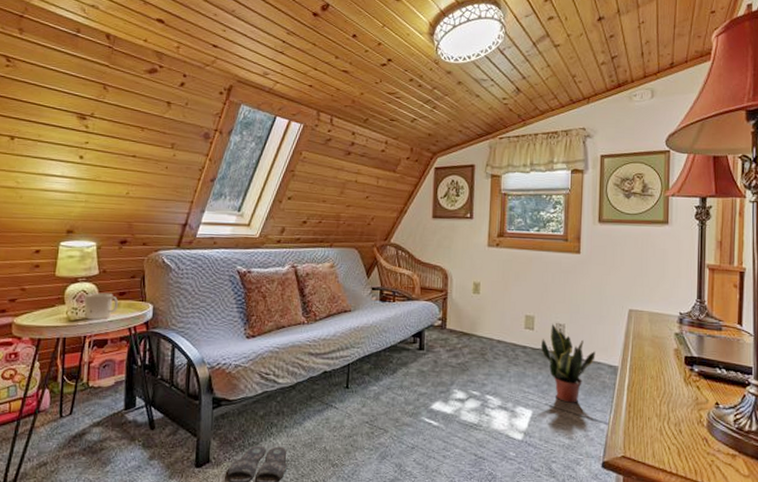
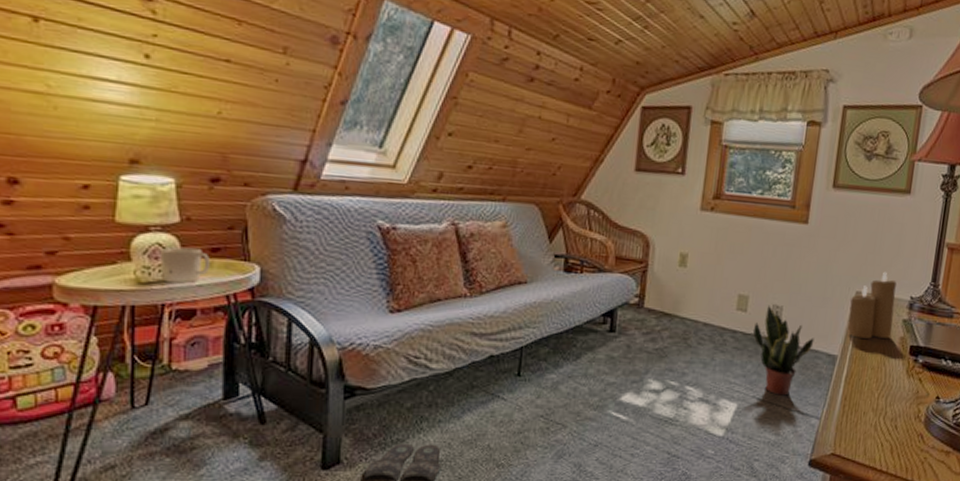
candle: none [624,291,666,351] -> present [847,271,897,339]

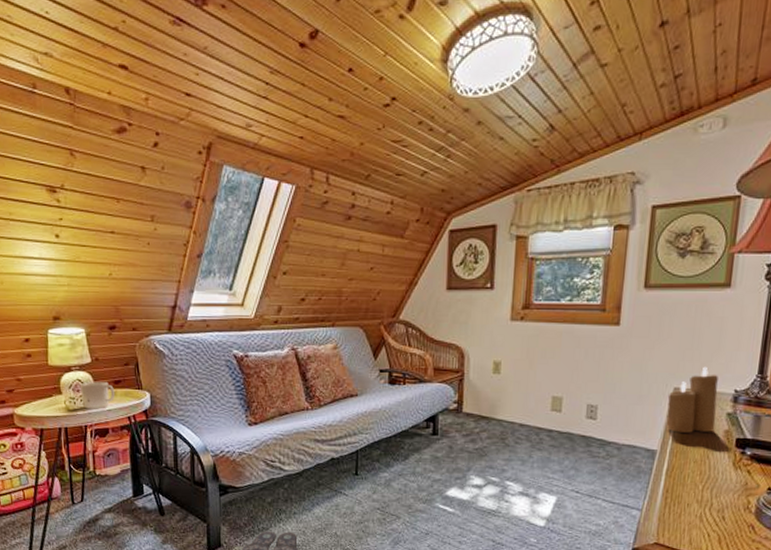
potted plant: present [752,304,814,396] -> none [568,404,632,489]

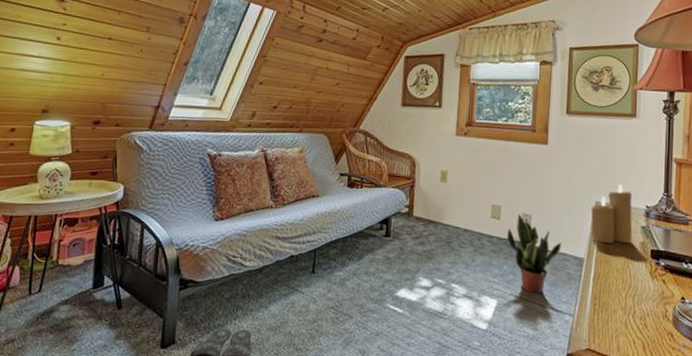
mug: present [81,381,116,409] -> none [56,171,91,199]
potted plant: none [568,404,632,489] -> present [506,213,562,294]

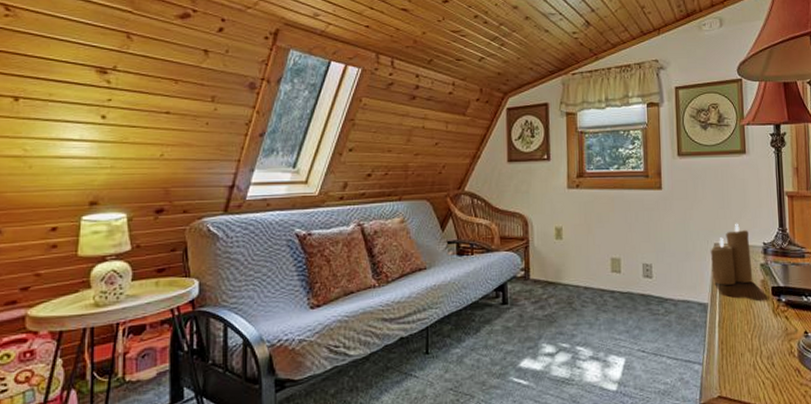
potted plant: present [506,213,562,294] -> none [628,264,685,346]

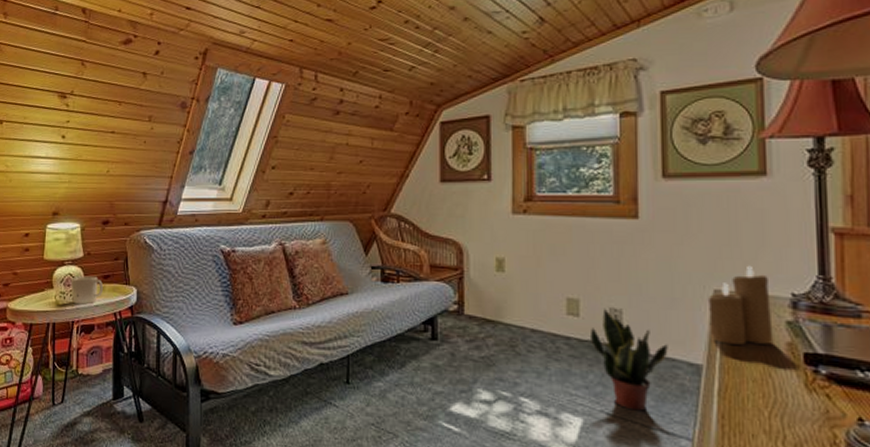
mug: none [115,270,158,304] -> present [71,276,104,305]
potted plant: none [628,264,685,346] -> present [589,308,668,411]

